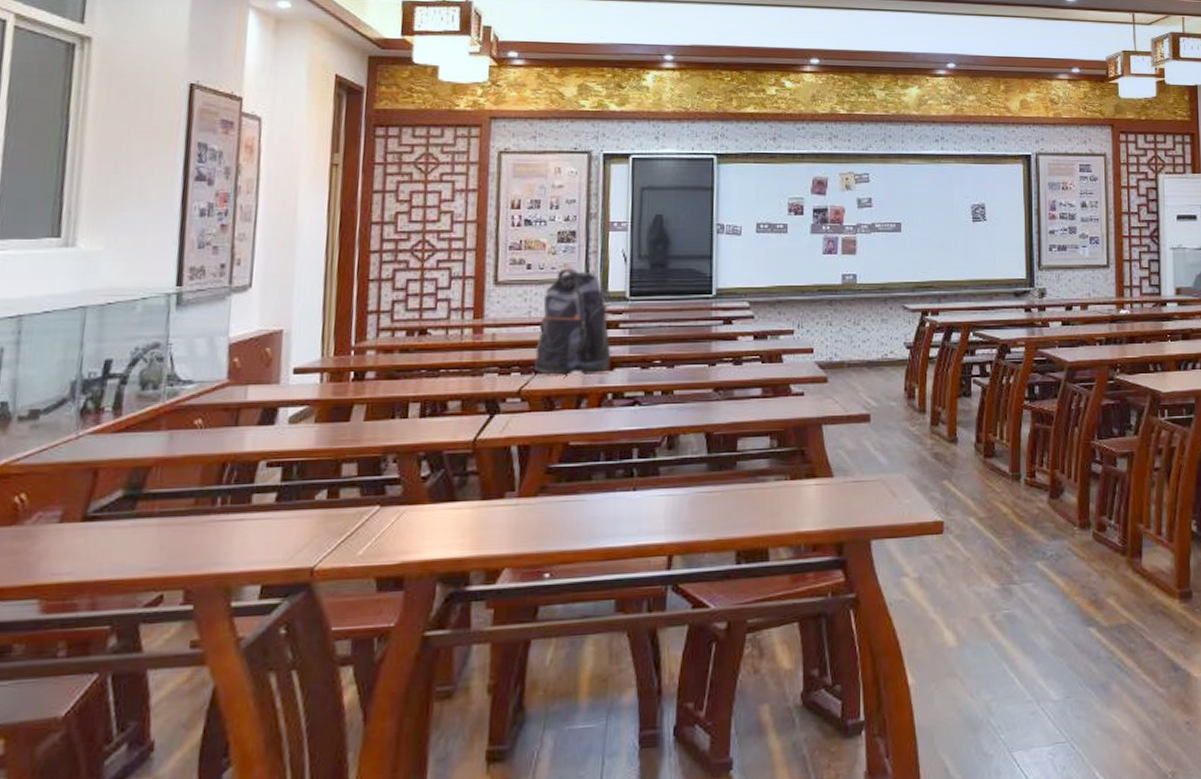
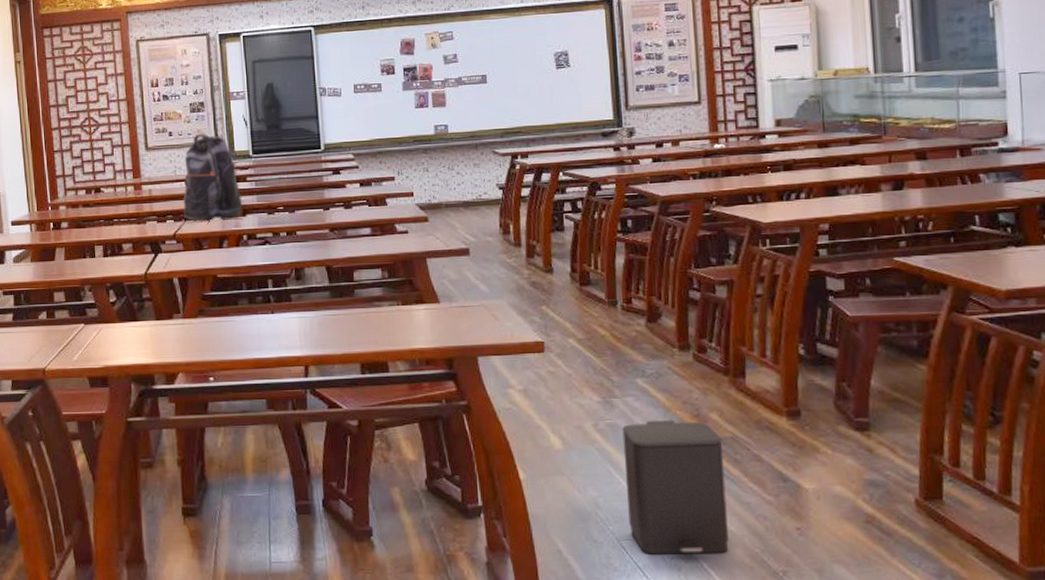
pedal bin: none [1019,606,1121,765] -> present [622,419,729,554]

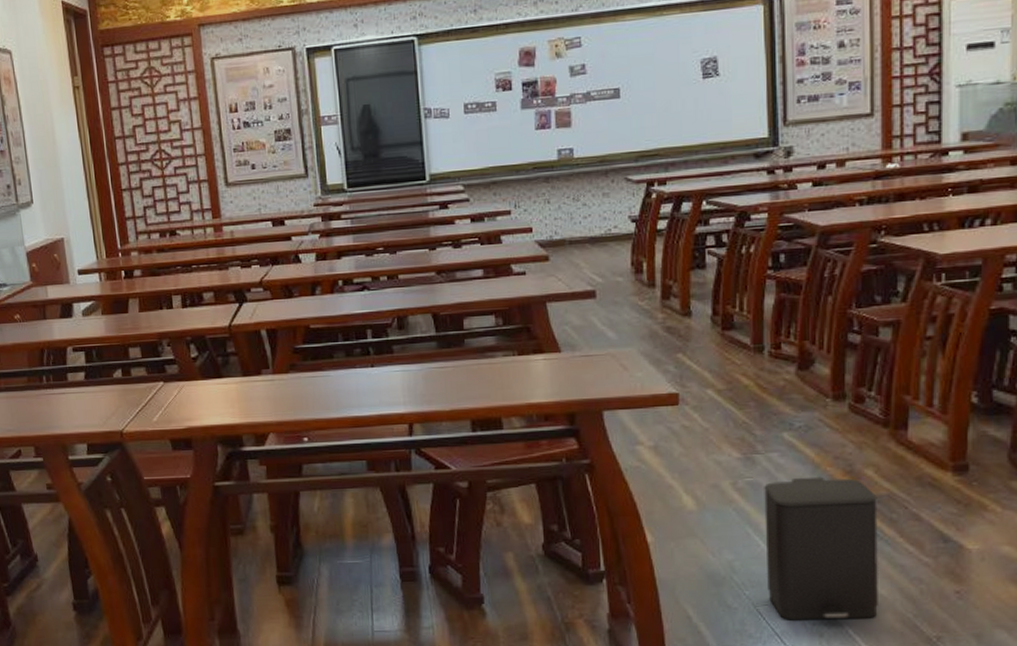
backpack: present [183,133,243,223] -> none [269,165,338,267]

